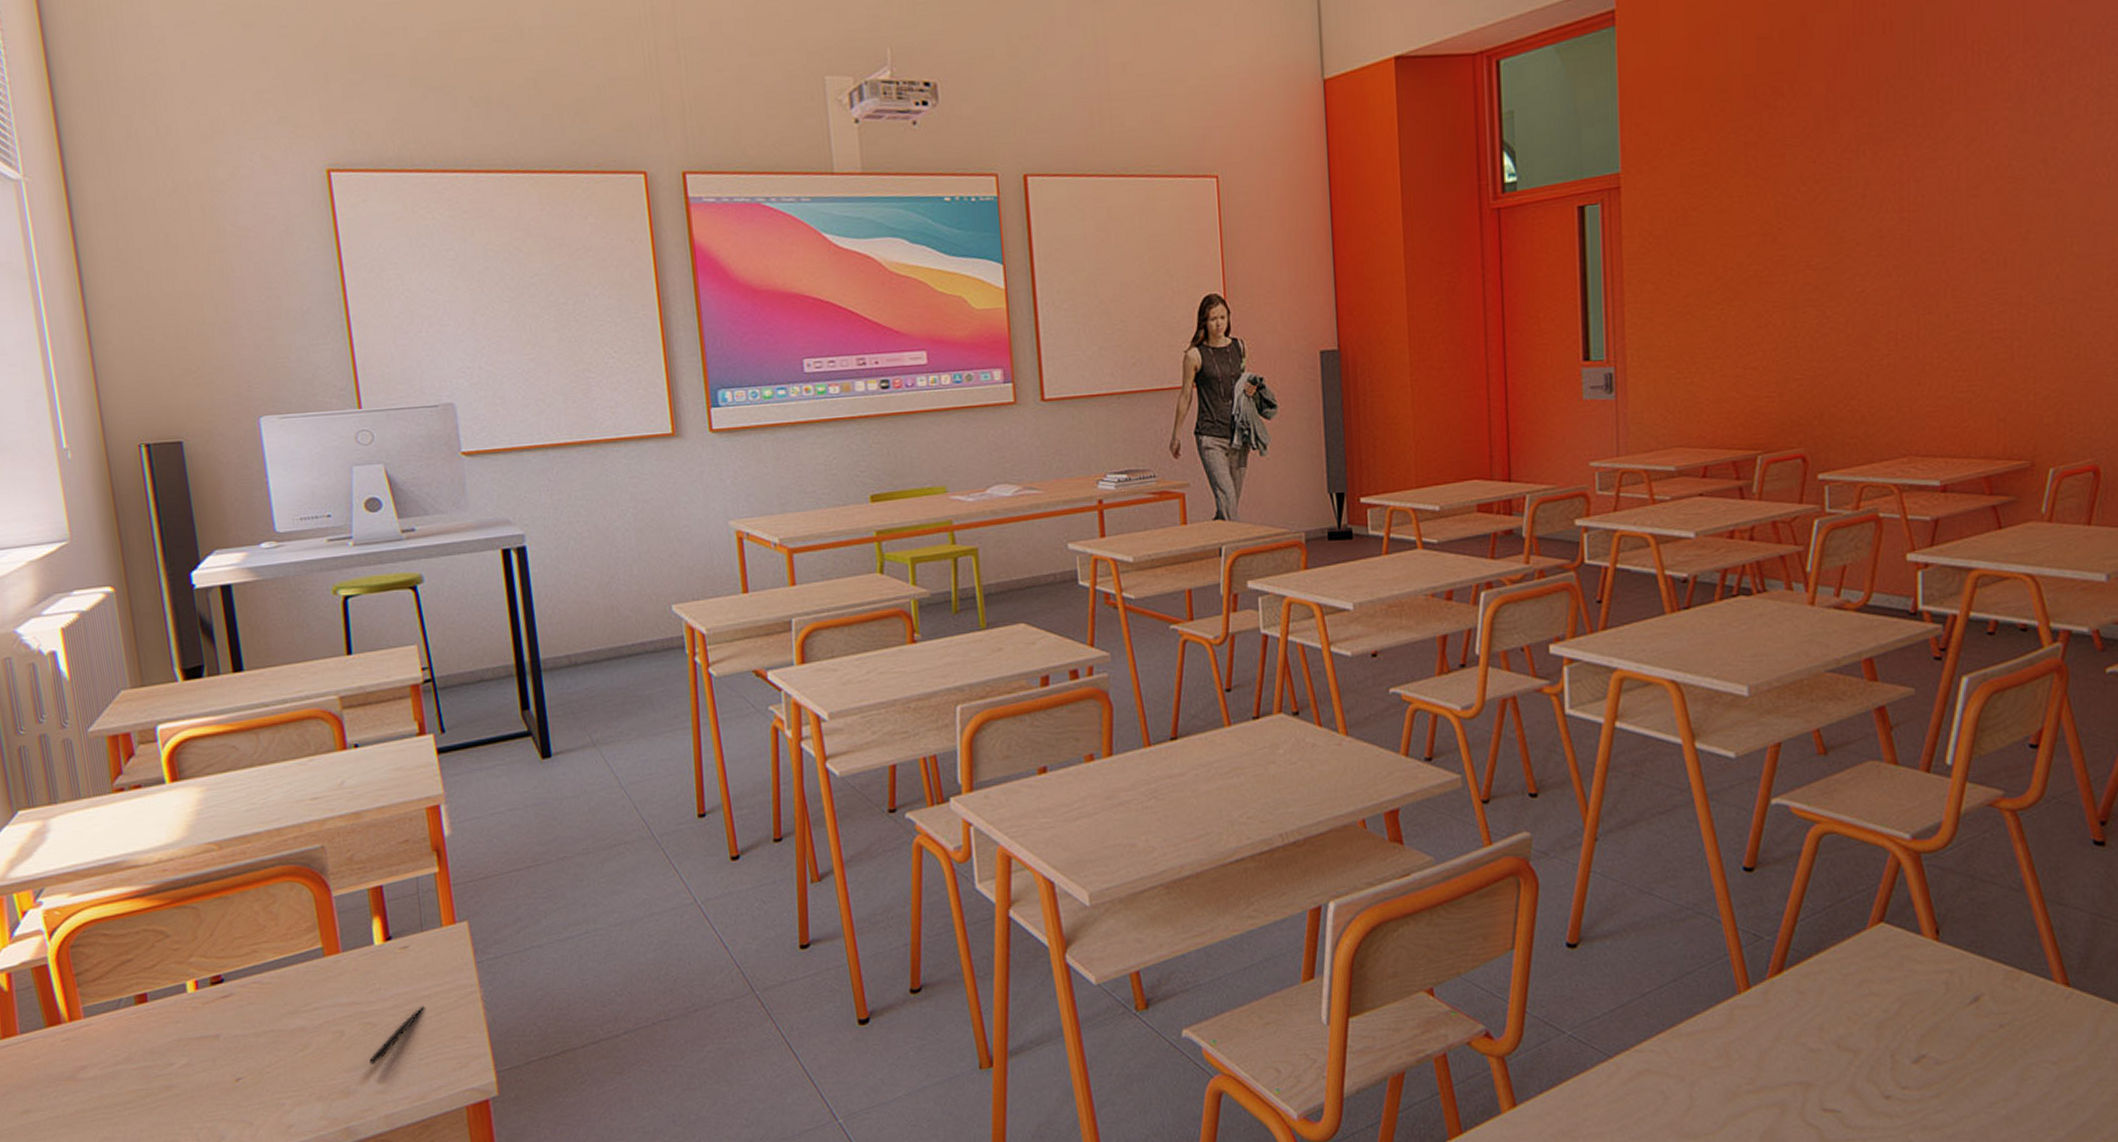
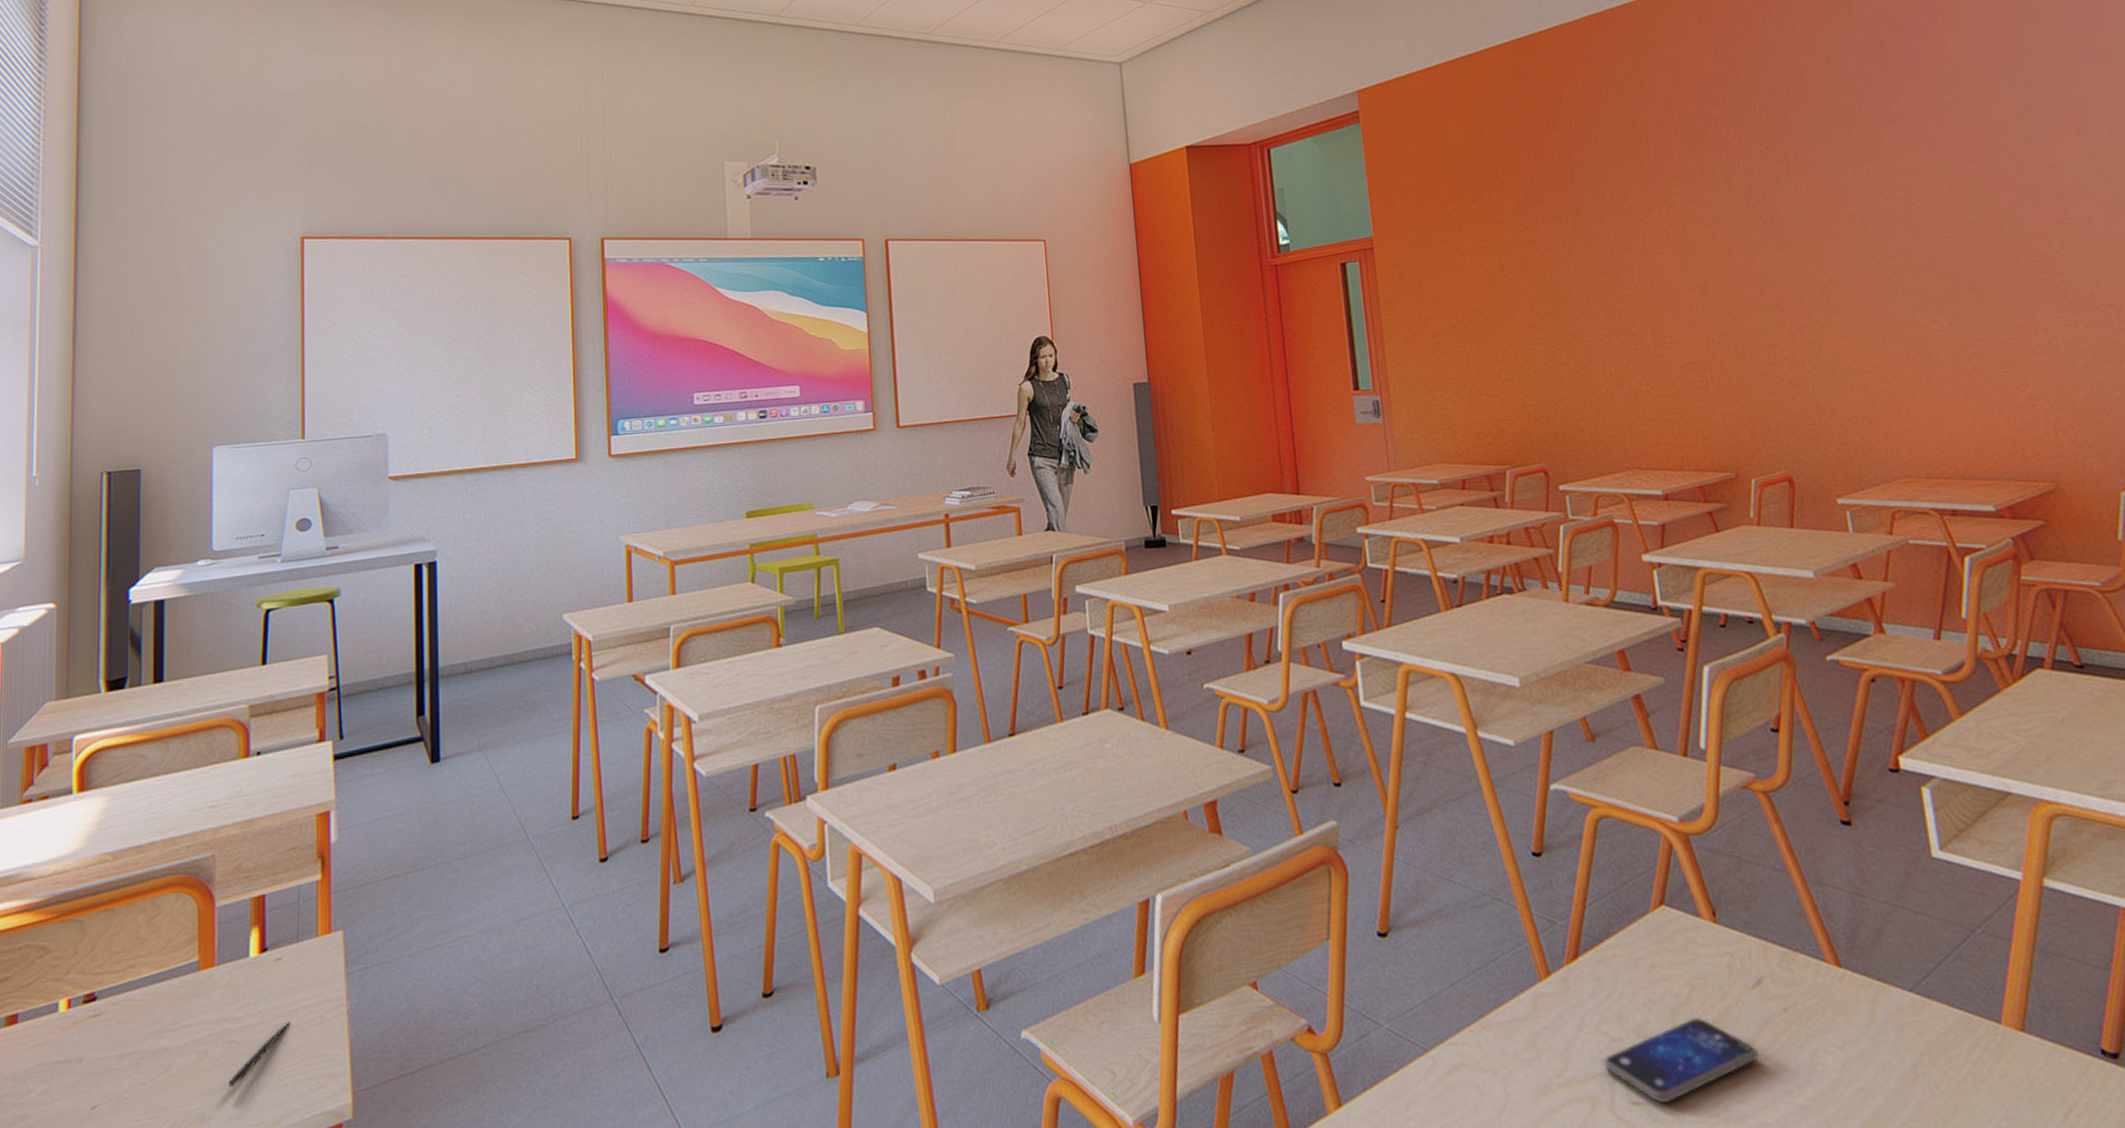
smartphone: none [1798,1032,1967,1110] -> present [1603,1018,1759,1103]

